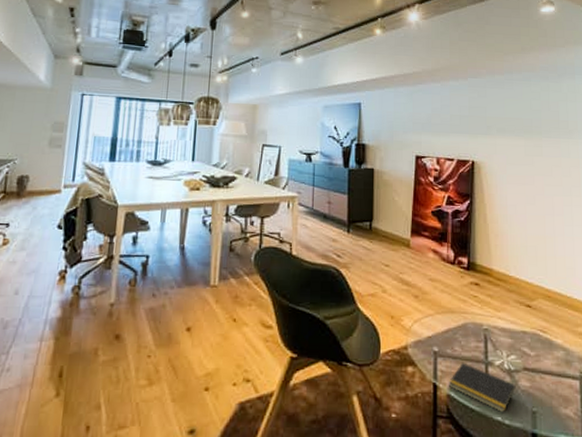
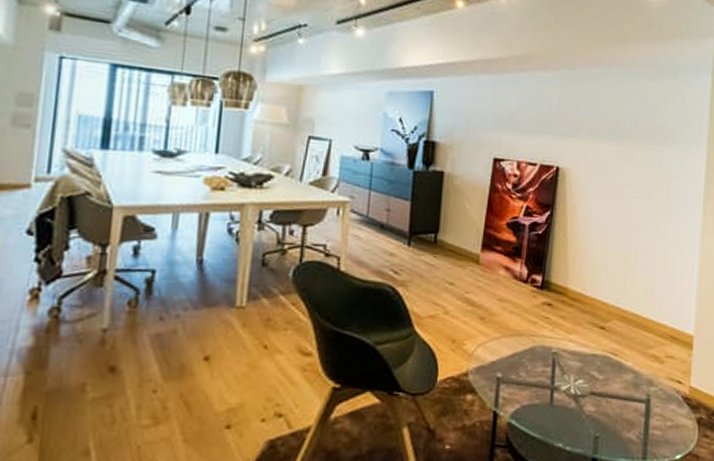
notepad: present [448,362,516,413] -> none [509,388,581,440]

